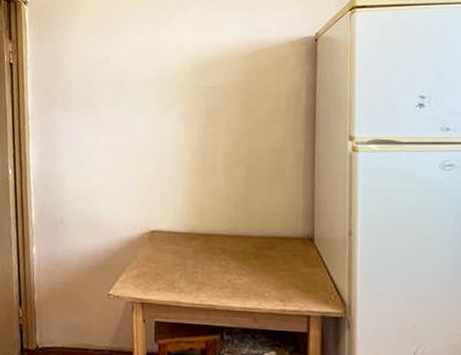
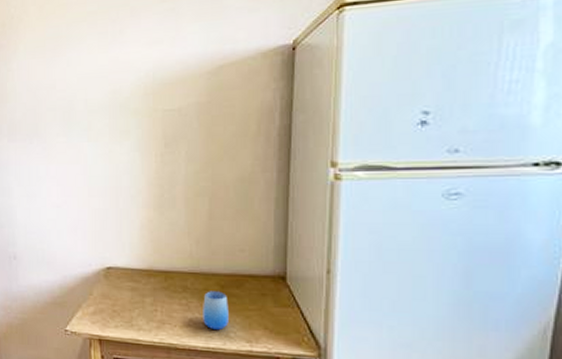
cup: none [240,252,264,291] -> present [203,291,229,331]

